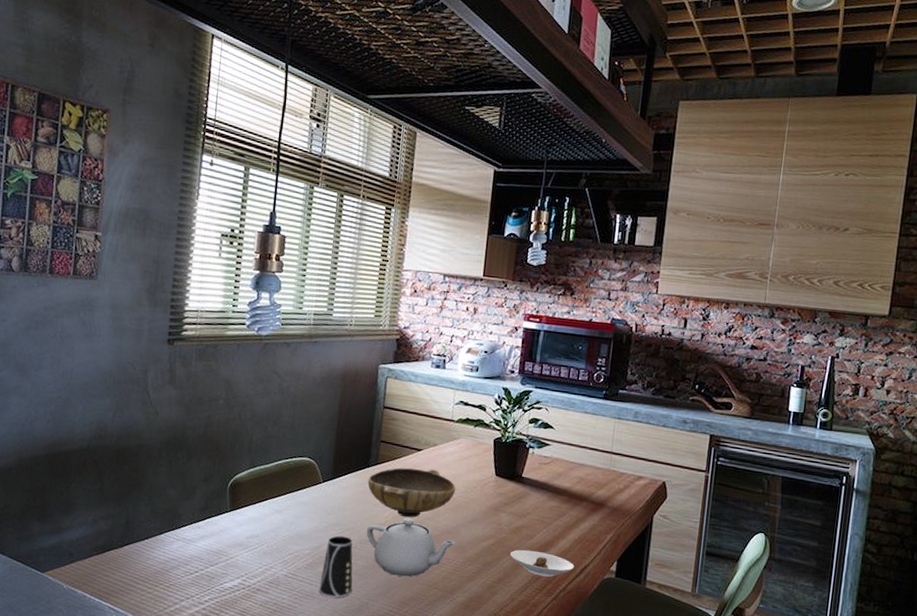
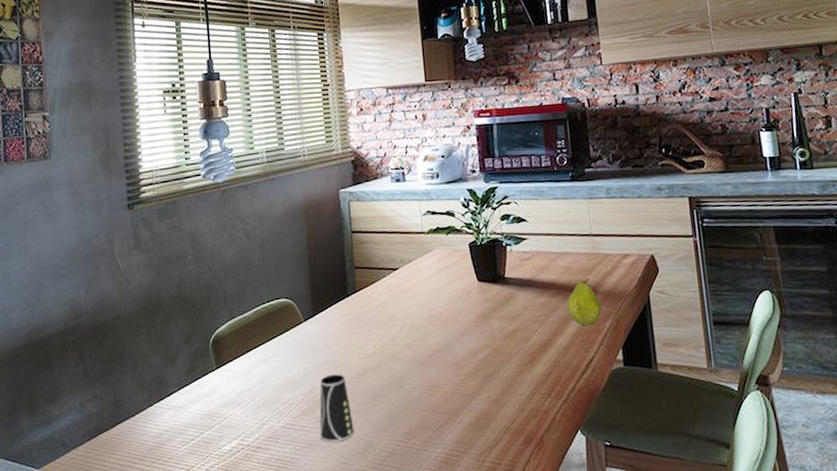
teapot: present [366,519,455,577] -> none [357,343,451,407]
bowl: present [367,467,456,518] -> none [349,287,441,343]
saucer: present [510,549,574,577] -> none [509,353,579,380]
fruit: none [575,492,607,536] -> present [567,278,602,327]

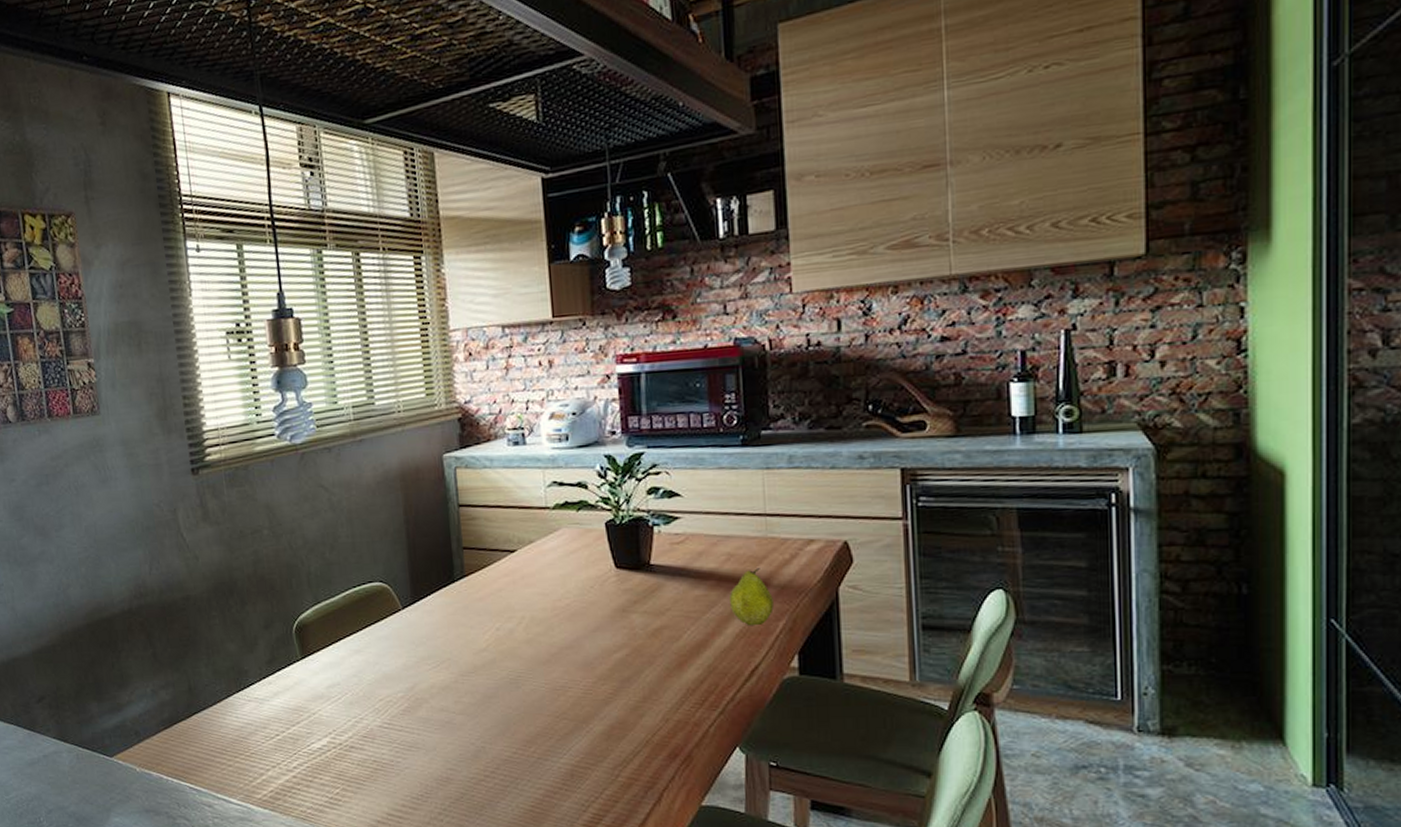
cup: present [319,374,355,443] -> none [422,670,463,746]

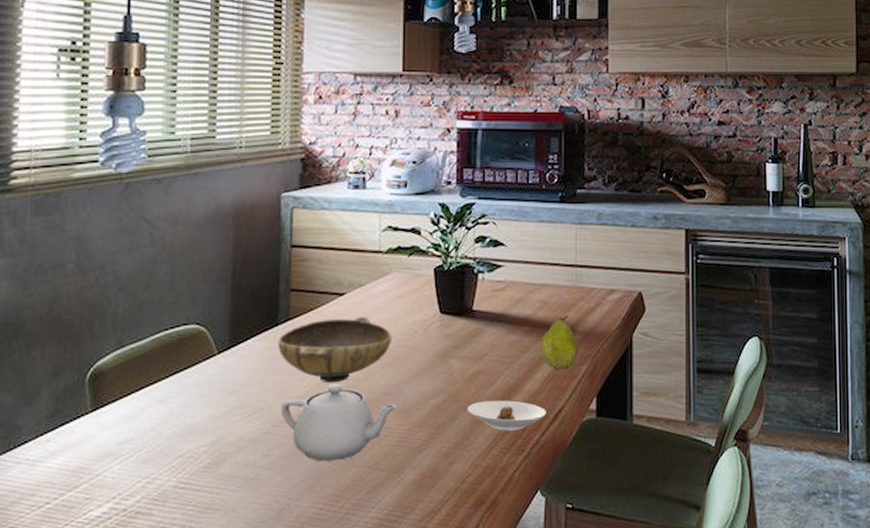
bowl: none [456,573,568,637] -> present [278,317,393,384]
teapot: none [466,638,580,710] -> present [281,384,397,462]
saucer: none [652,655,741,687] -> present [467,400,546,431]

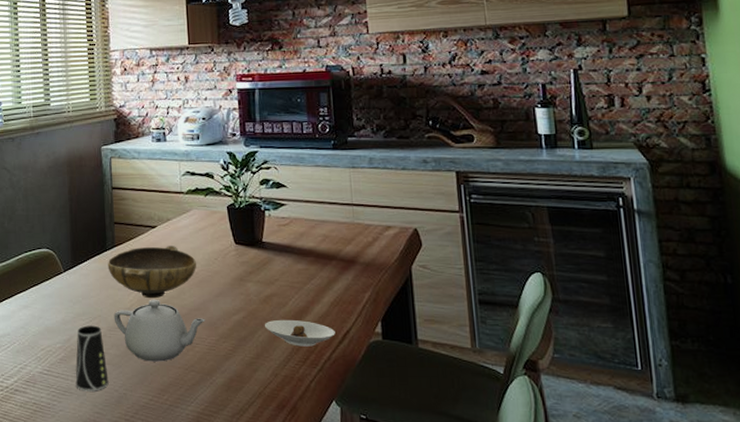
cup: none [222,420,268,506] -> present [75,325,109,391]
fruit: present [541,315,578,371] -> none [325,248,361,297]

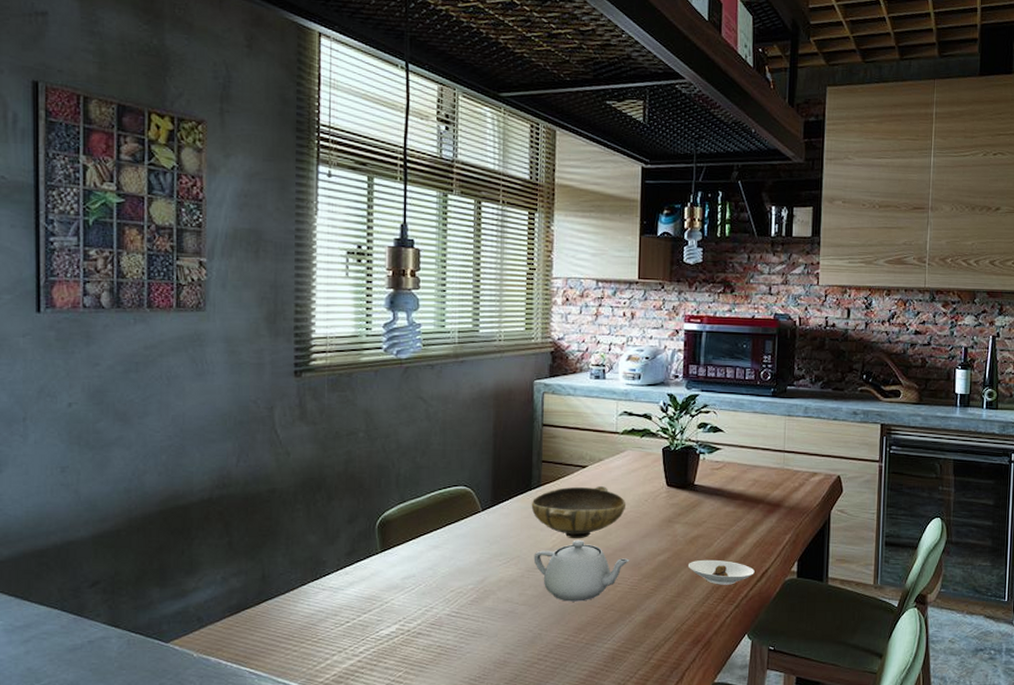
cup: present [75,325,109,391] -> none [486,566,523,633]

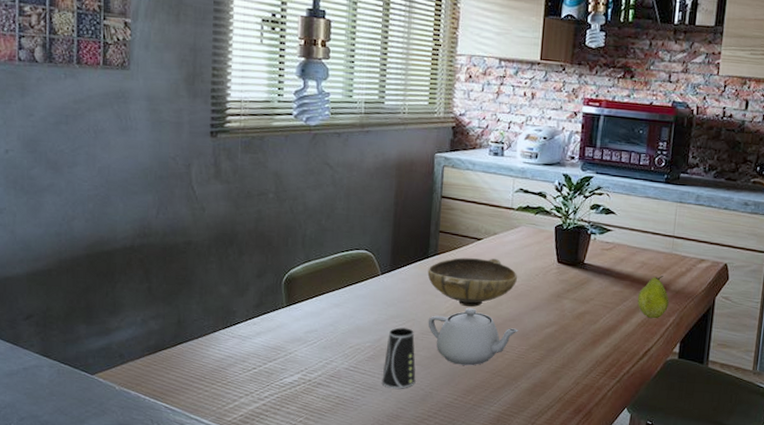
cup: none [486,566,523,633] -> present [382,327,416,389]
saucer: present [687,559,755,585] -> none [573,335,638,361]
fruit: none [752,492,784,538] -> present [637,276,669,319]

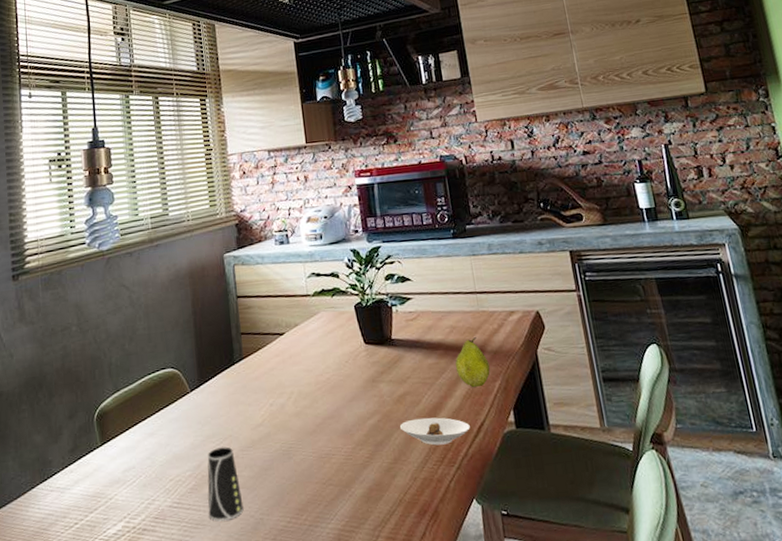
bowl: present [427,257,518,307] -> none [236,352,328,411]
teapot: present [428,308,519,366] -> none [245,412,340,480]
saucer: none [573,335,638,361] -> present [399,417,470,446]

